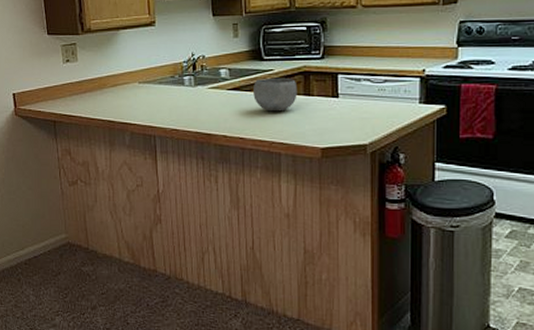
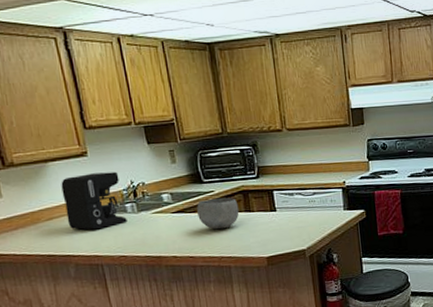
coffee maker: none [128,43,184,100] -> present [61,171,127,230]

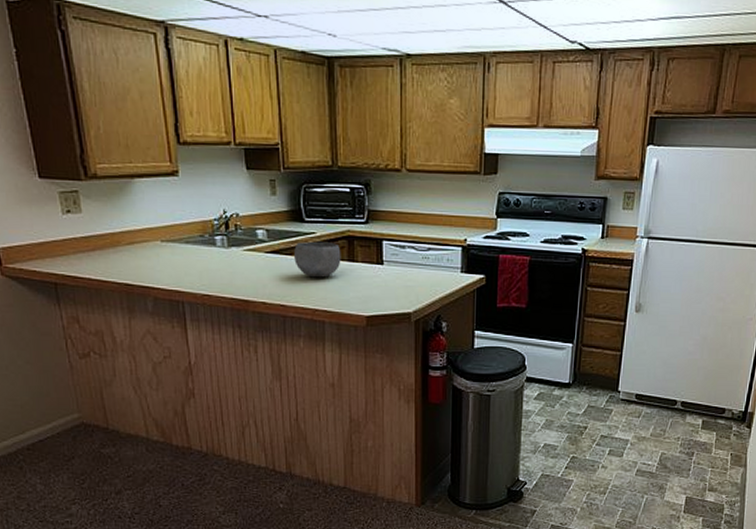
coffee maker: present [61,171,127,230] -> none [146,196,215,262]

